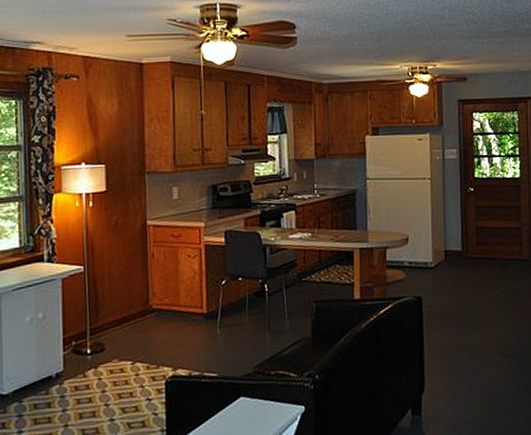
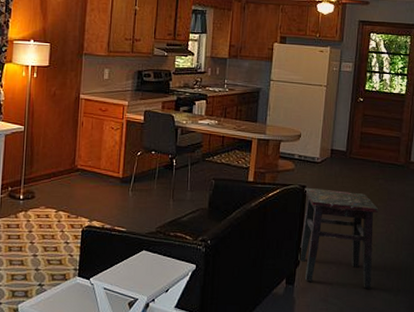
side table: none [419,297,510,409] -> present [298,187,379,289]

